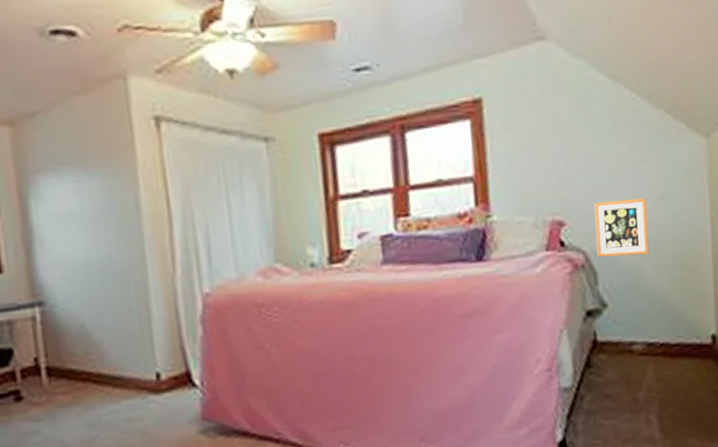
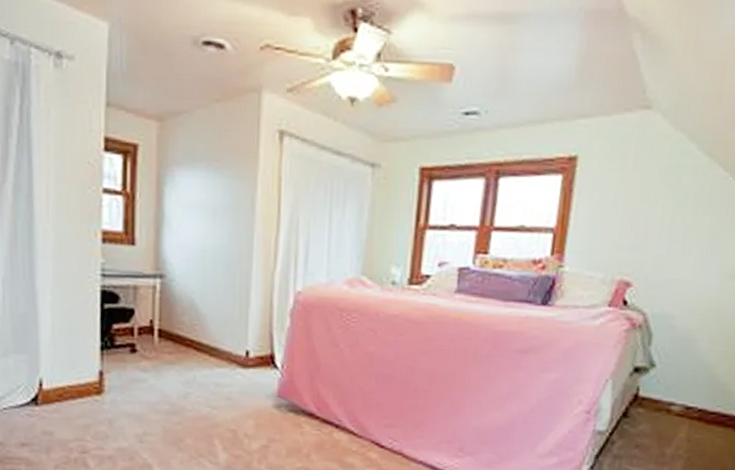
picture frame: present [594,198,649,257] -> none [656,270,716,326]

